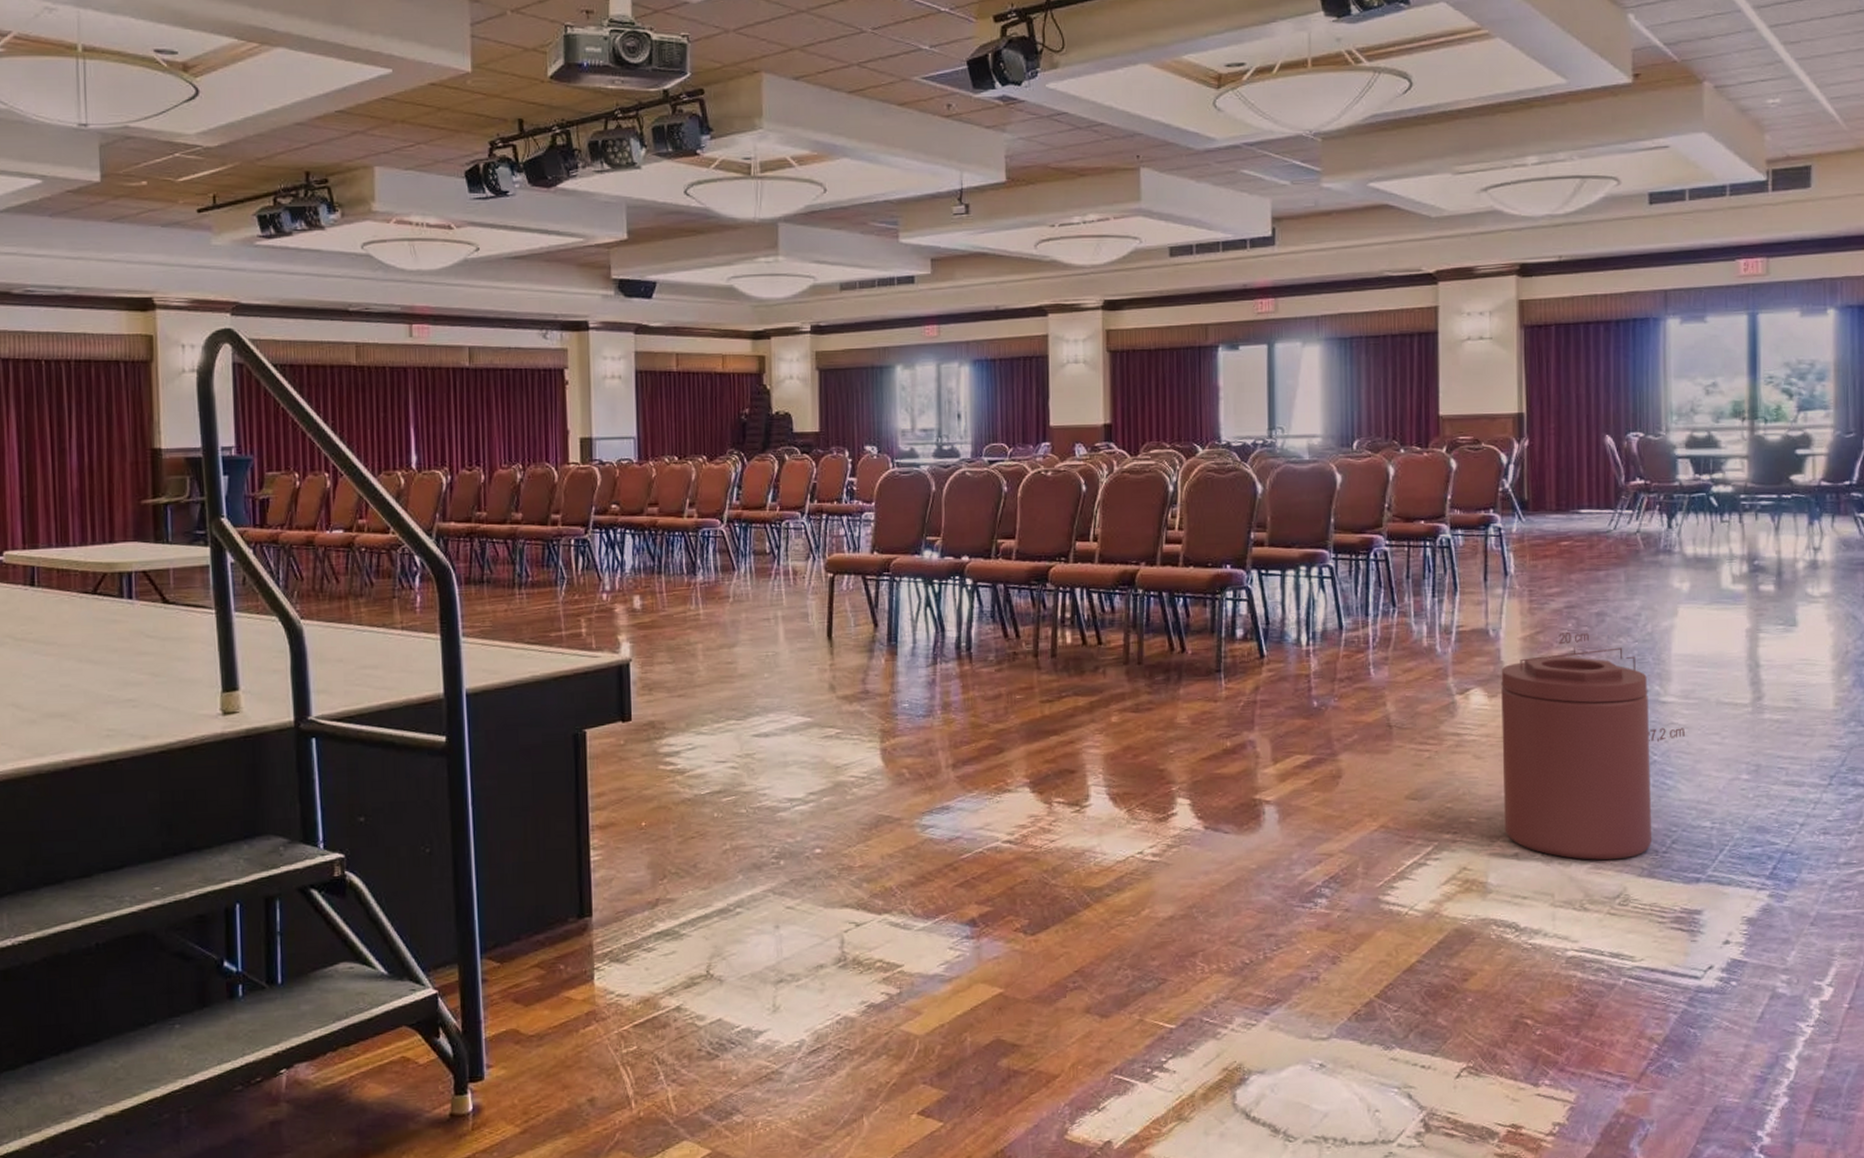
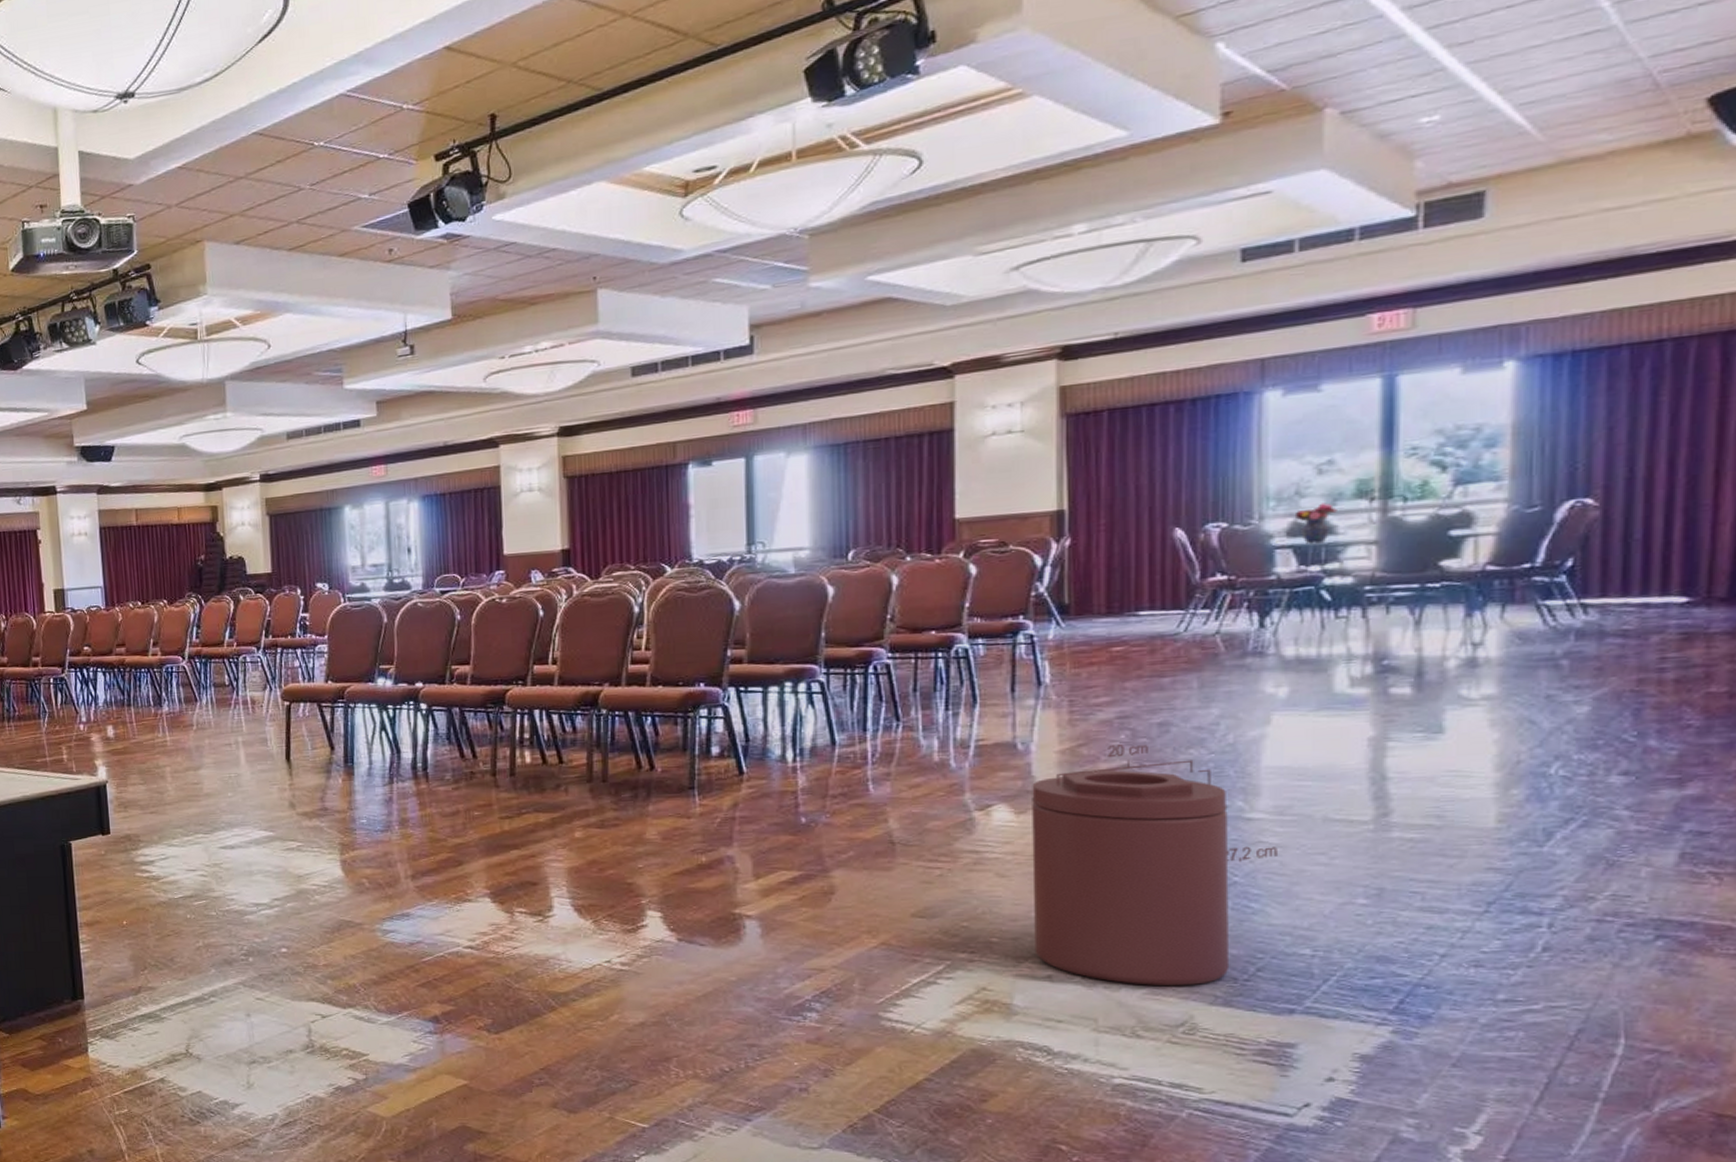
flower arrangement: none [1690,420,1720,456] -> present [1294,503,1337,544]

